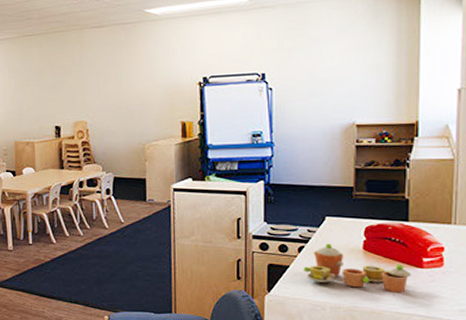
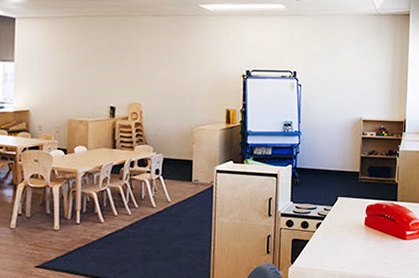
toy tea set: present [303,243,412,293] -> none [320,220,399,261]

